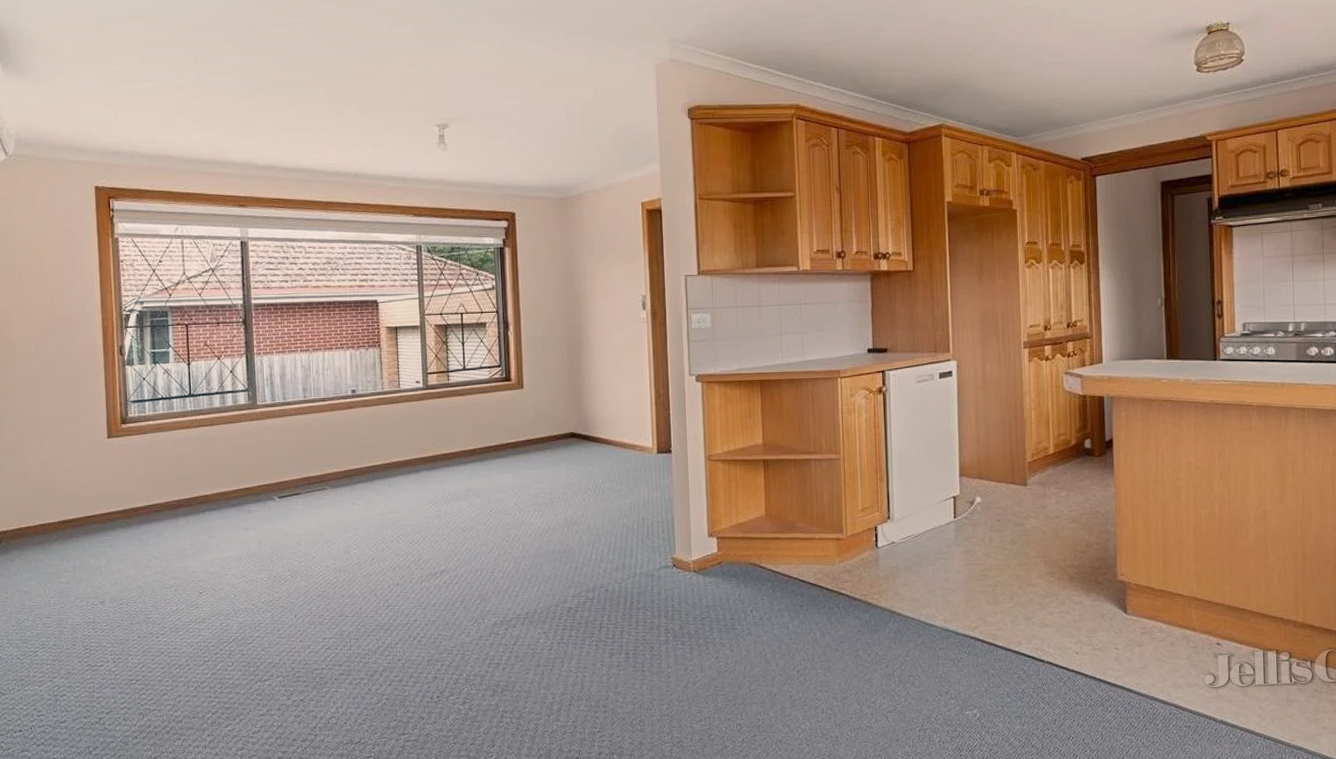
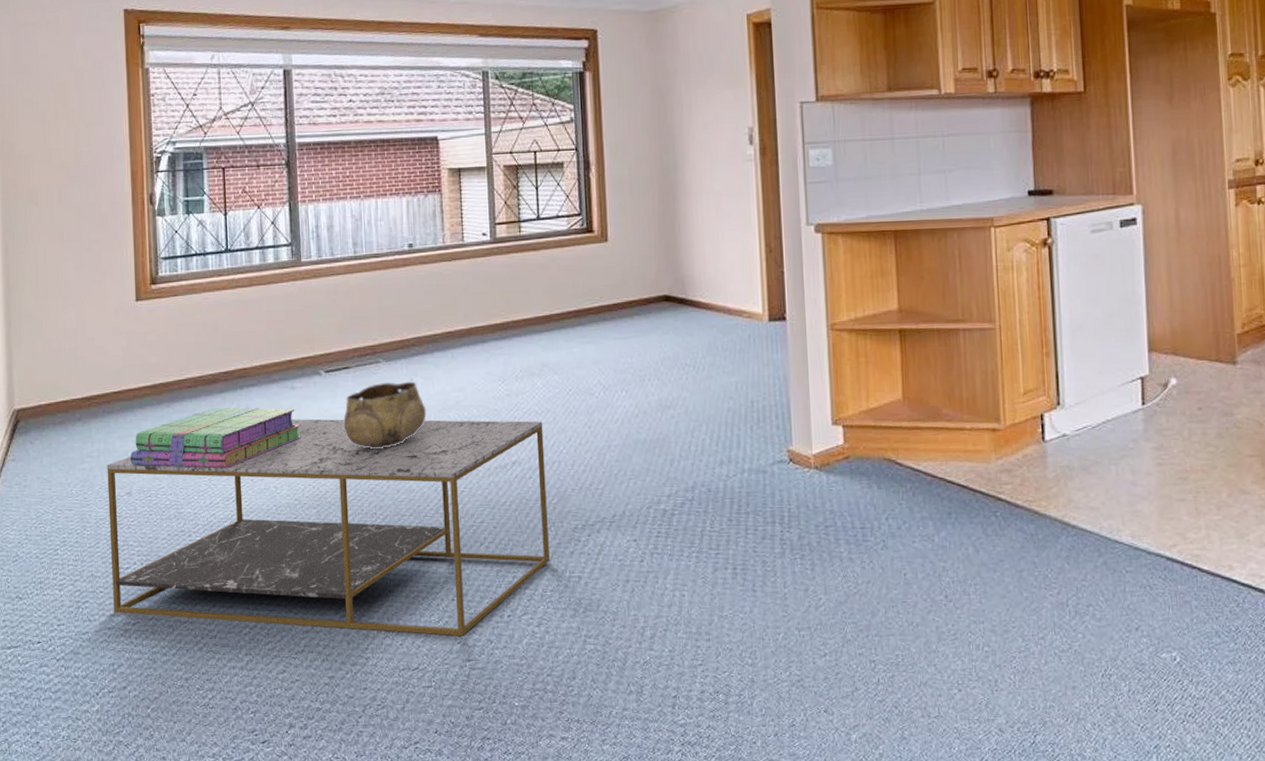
coffee table: none [82,536,473,715] -> present [107,418,550,637]
stack of books: none [103,528,257,580] -> present [130,407,301,469]
decorative bowl: none [294,504,367,562] -> present [343,381,427,450]

